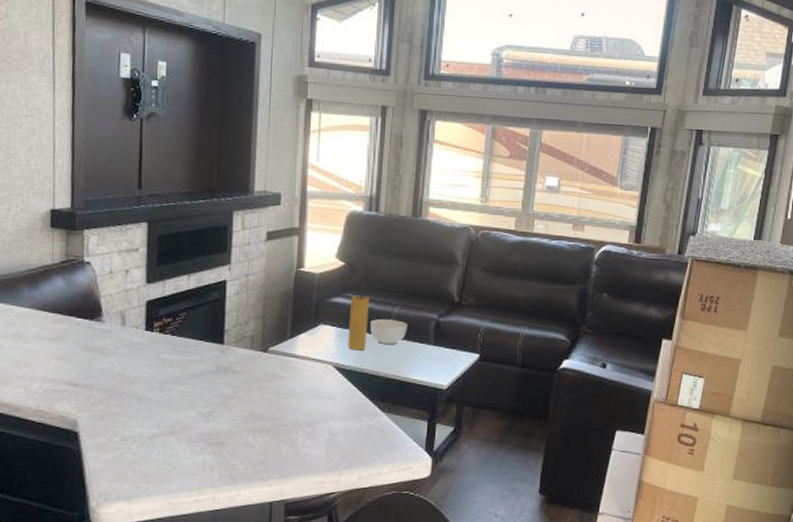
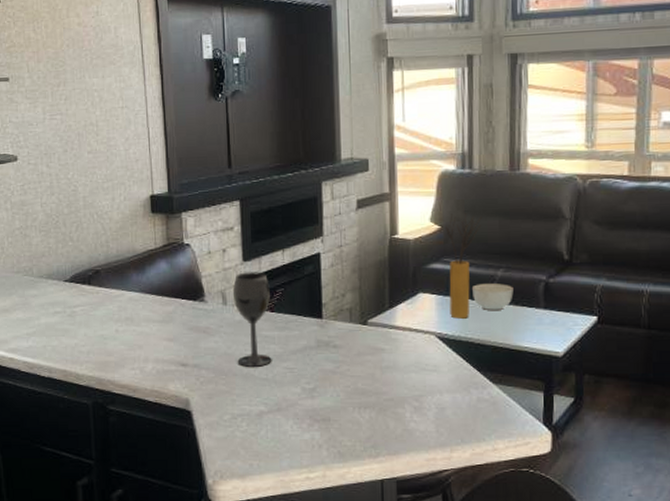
wine glass: none [132,294,172,390] -> present [232,272,272,368]

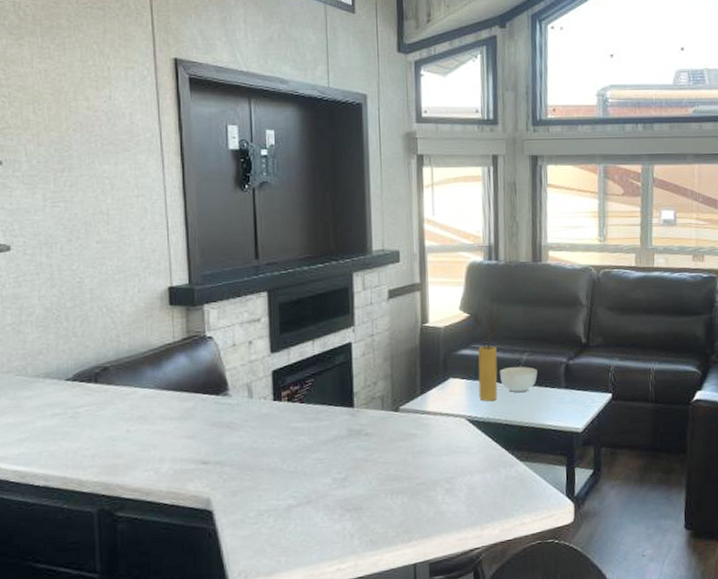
wine glass: present [232,272,272,368] -> none [259,363,301,461]

